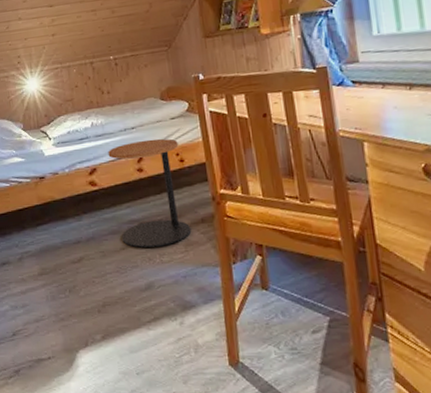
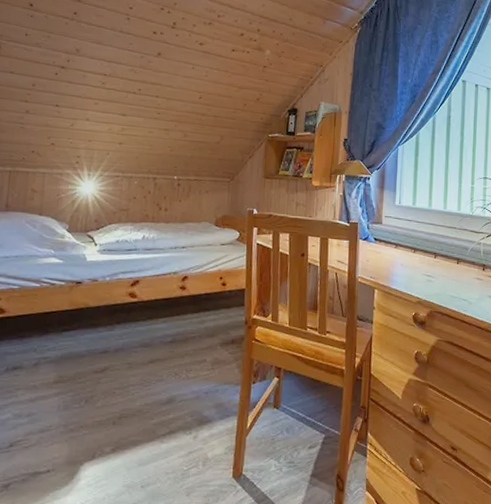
side table: present [108,138,192,248] -> none [152,260,224,364]

